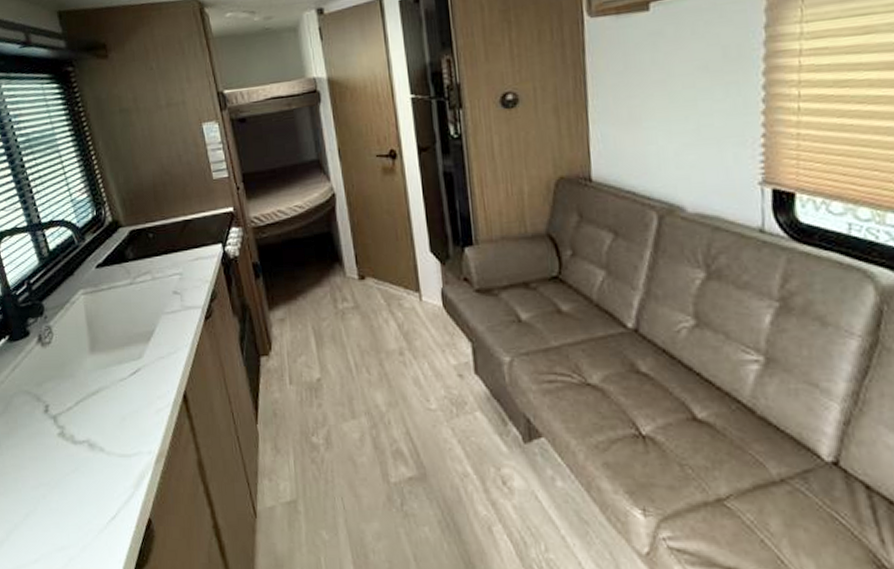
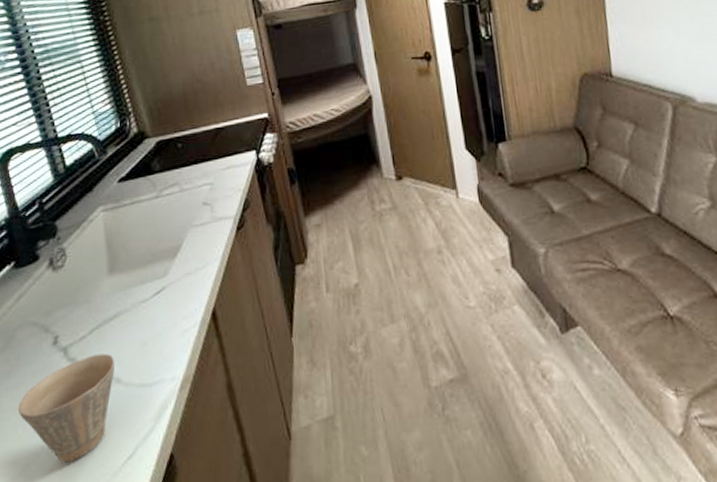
cup: none [17,424,98,517] -> present [17,353,114,463]

